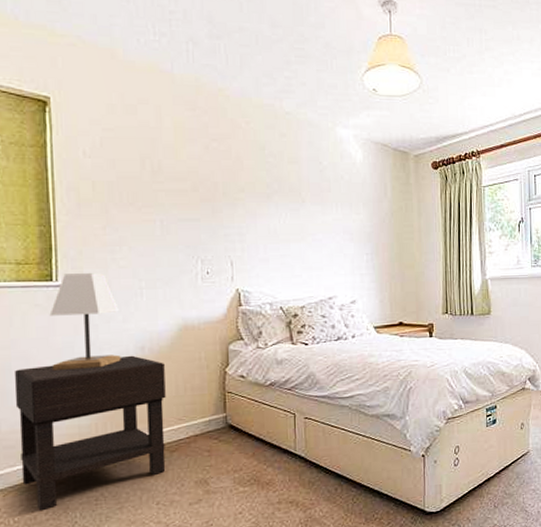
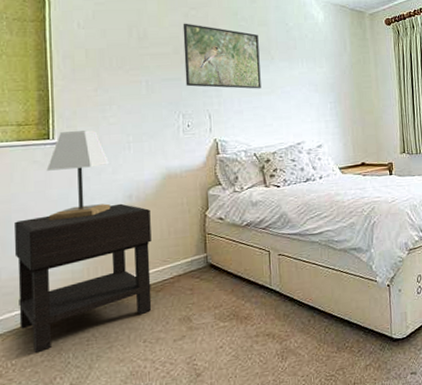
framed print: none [202,156,290,235] -> present [183,23,261,89]

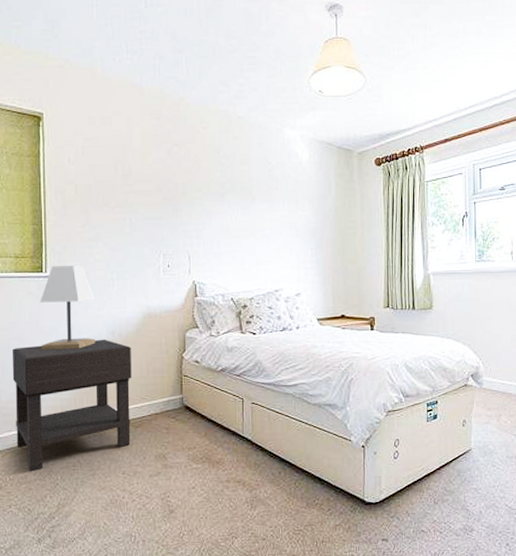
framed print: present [183,23,261,89] -> none [165,160,241,231]

